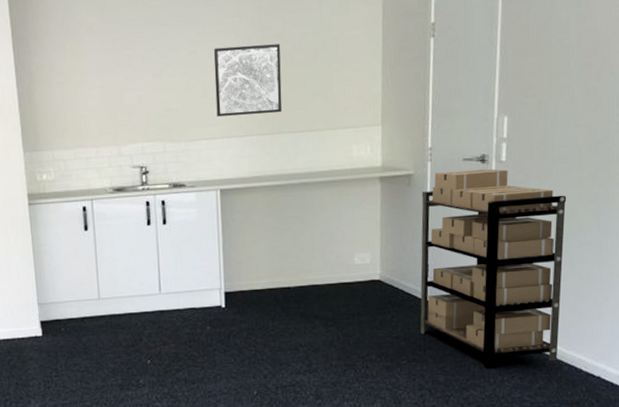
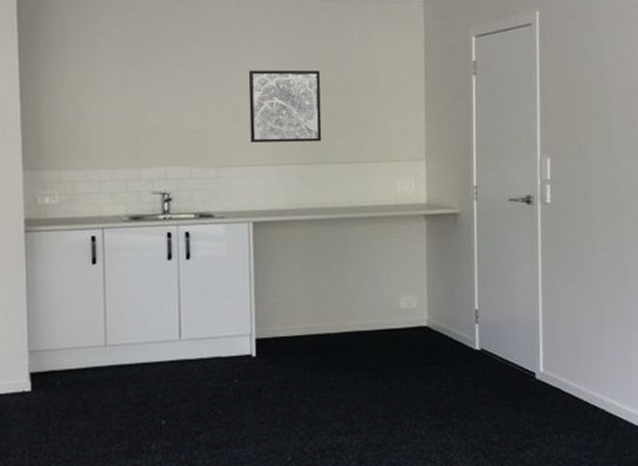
shelving unit: present [420,168,567,368] -> none [468,209,613,425]

